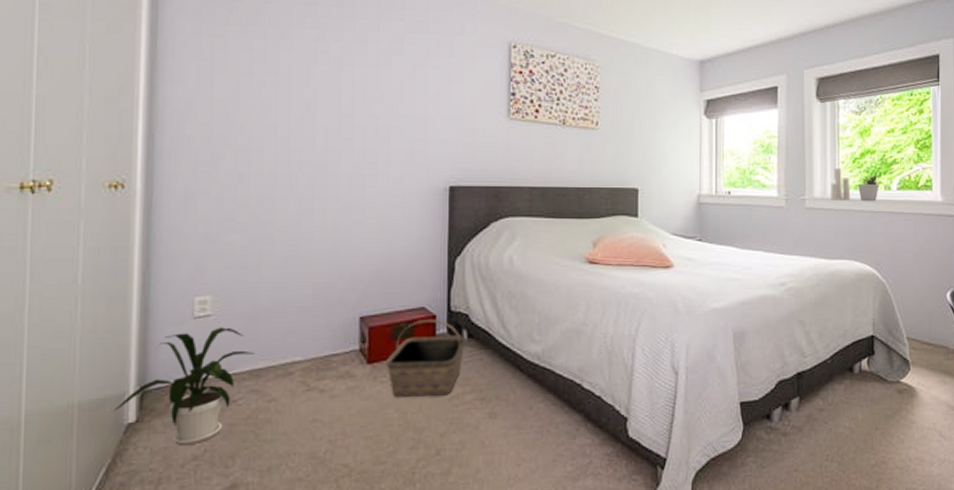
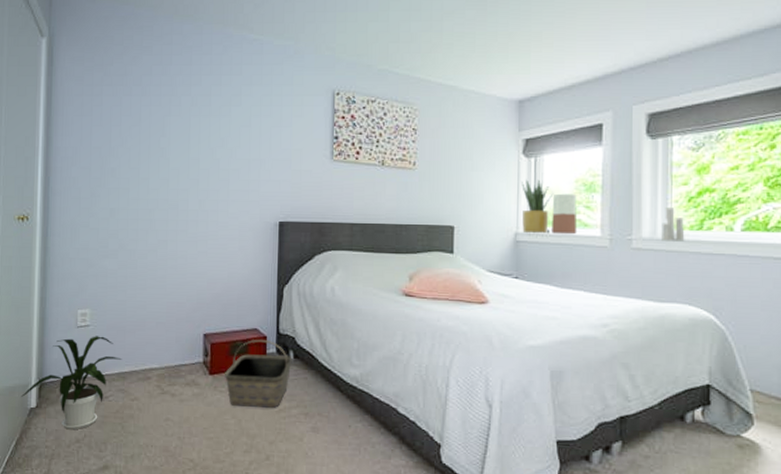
planter: none [704,140,733,195] -> present [522,179,552,234]
vase: none [733,155,756,196] -> present [552,193,578,235]
potted plant: present [858,173,880,202] -> none [694,213,721,244]

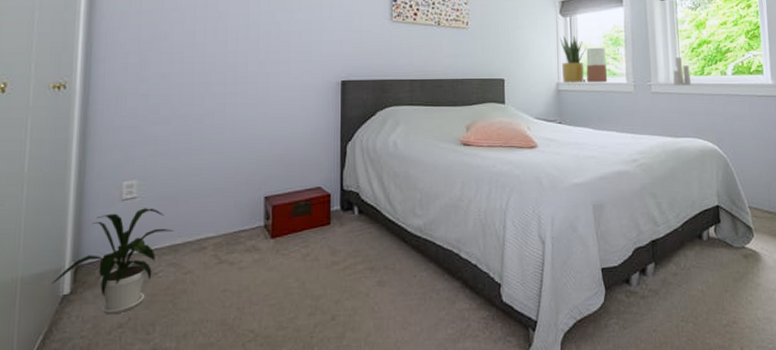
basket: present [225,339,292,408] -> none [288,197,357,268]

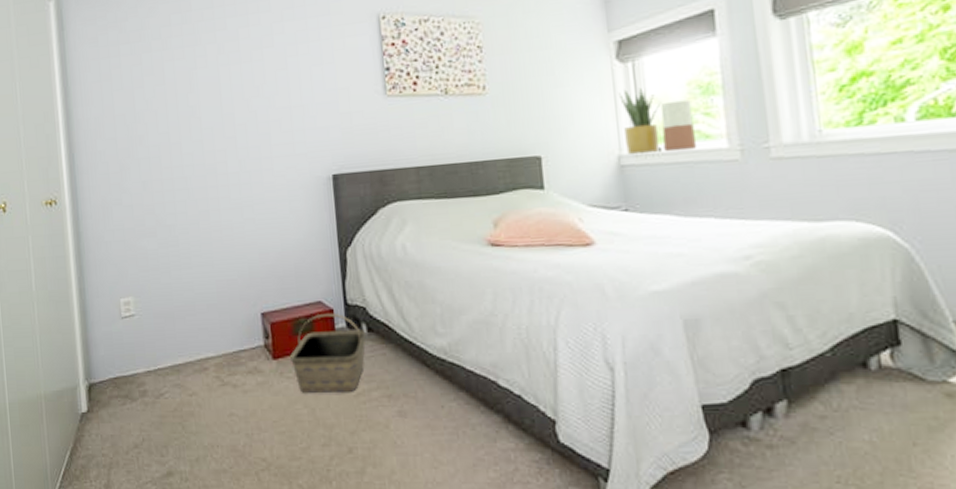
house plant: present [51,208,175,315] -> none [69,326,175,434]
basket: none [288,197,357,268] -> present [290,313,366,393]
candle: present [673,54,692,85] -> none [807,97,841,145]

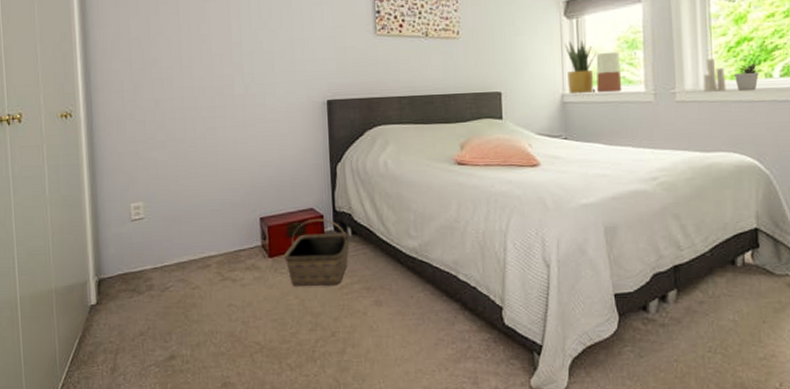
candle: none [807,97,841,145] -> present [703,55,727,92]
potted plant: none [851,101,887,142] -> present [735,61,760,92]

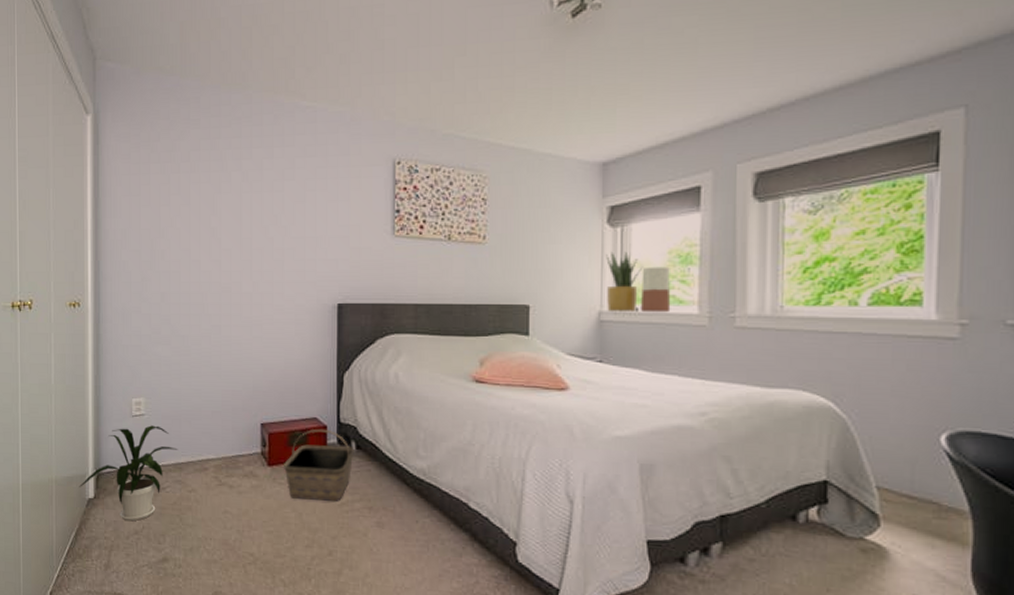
house plant: none [79,228,180,324] -> present [78,425,179,522]
candle: present [703,55,727,92] -> none [770,275,799,319]
potted plant: present [735,61,760,92] -> none [810,285,843,320]

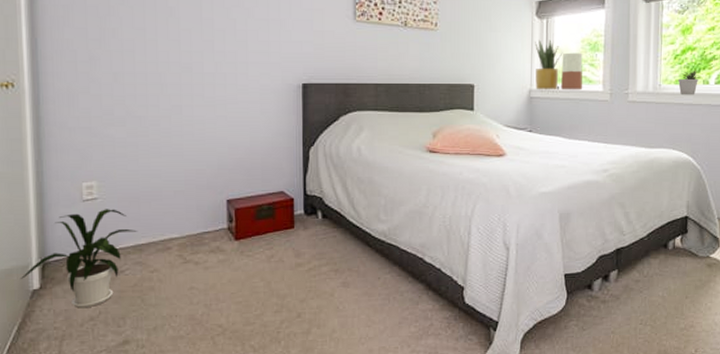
basket: present [284,428,354,501] -> none [251,201,321,269]
potted plant: none [810,285,843,320] -> present [678,68,700,95]

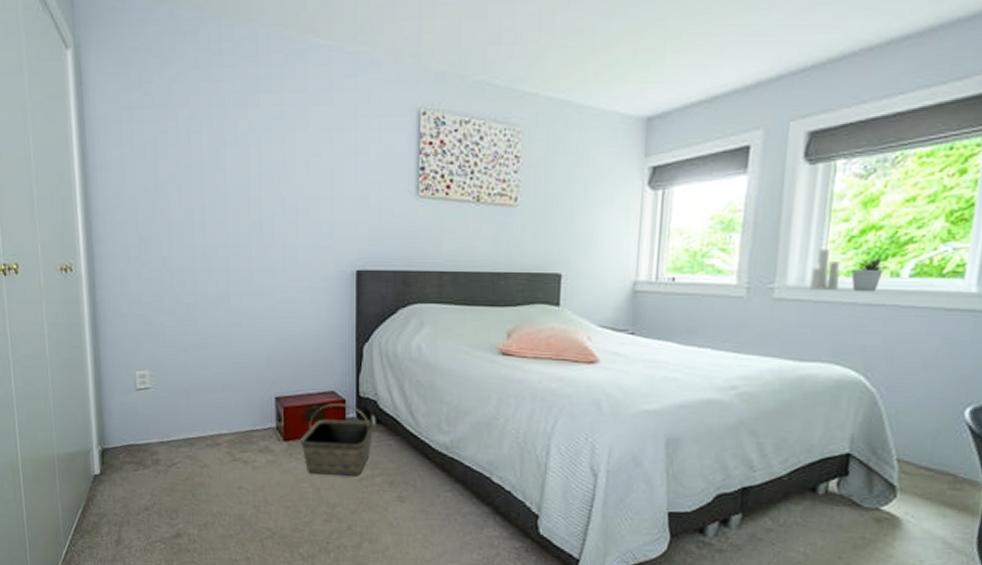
house plant: present [20,209,138,309] -> none [82,399,189,498]
basket: none [251,201,321,269] -> present [301,402,374,476]
planter: present [535,39,562,90] -> none [642,217,681,283]
vase: present [561,52,583,90] -> none [678,233,711,283]
candle: none [652,61,671,94] -> present [810,244,840,290]

